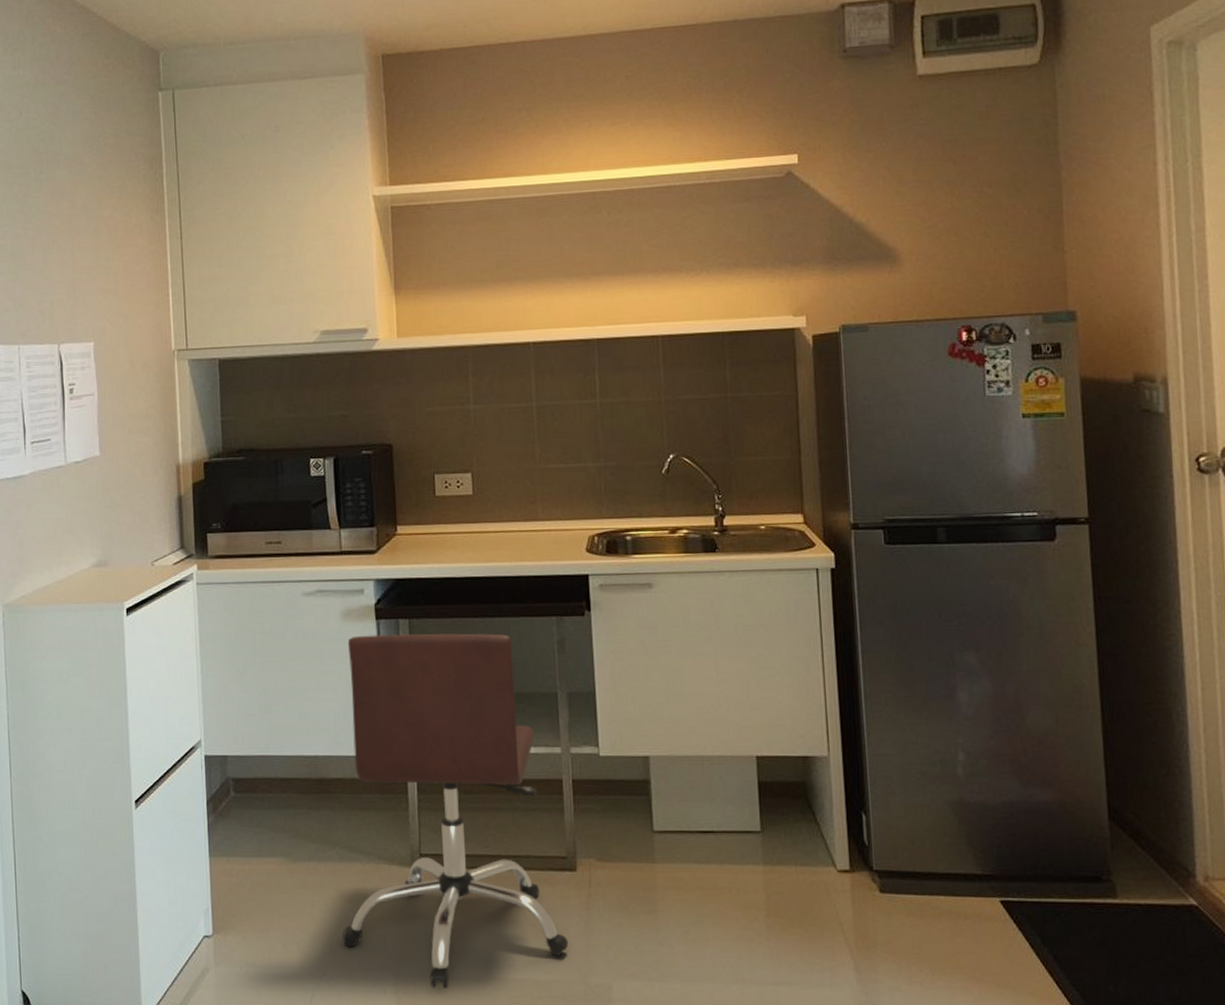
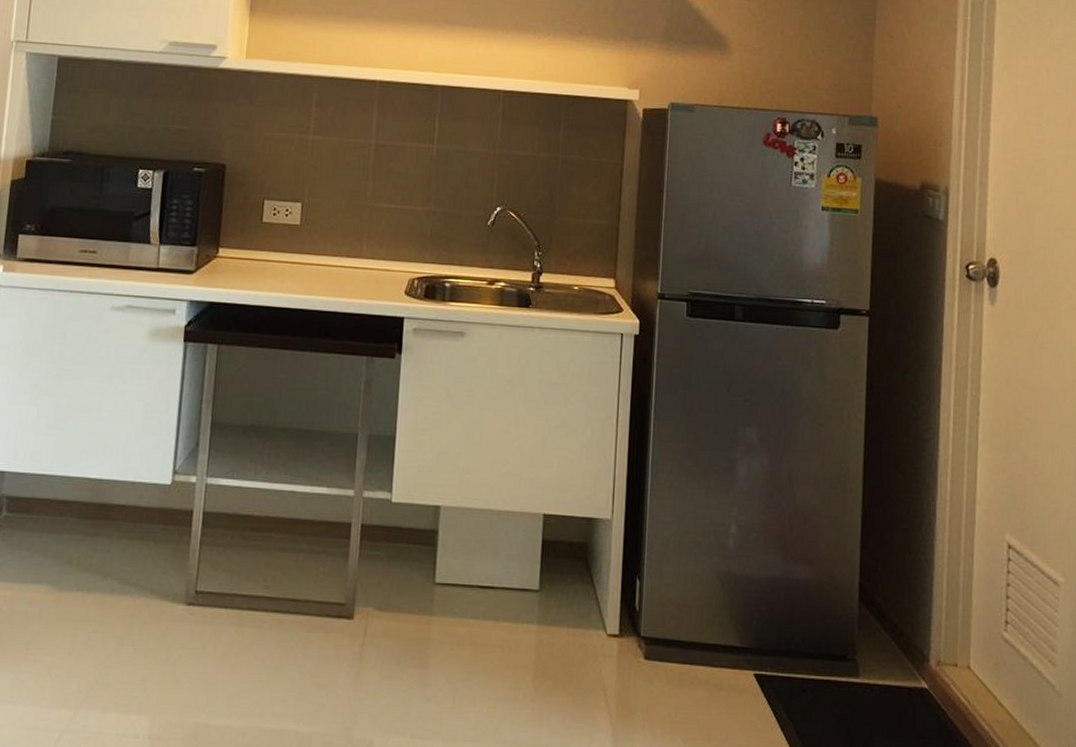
chair: present [342,633,569,988] -> none [100,356,336,736]

